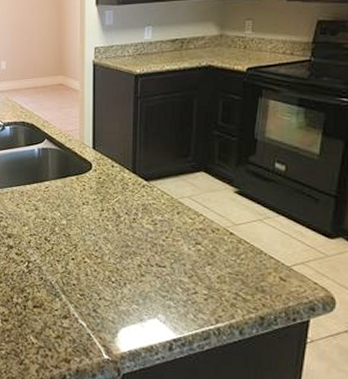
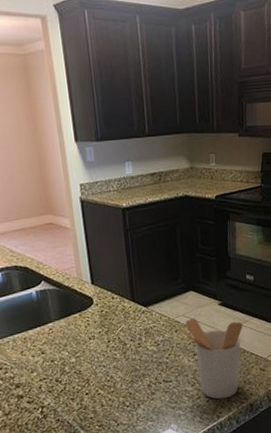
utensil holder: none [181,202,263,302] -> present [178,318,243,399]

